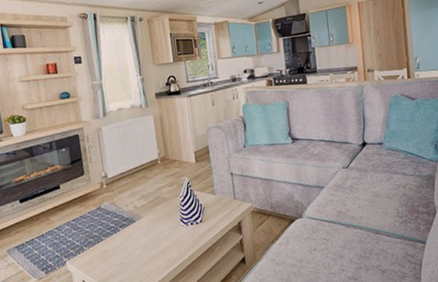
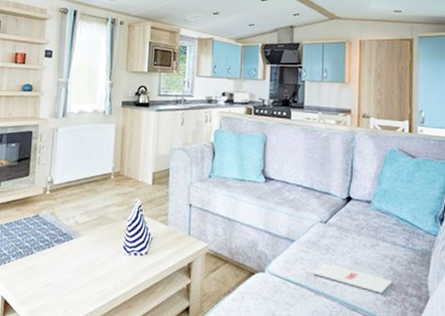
magazine: none [340,200,406,217] -> present [311,263,392,293]

